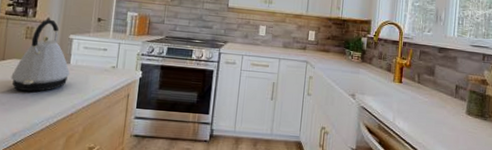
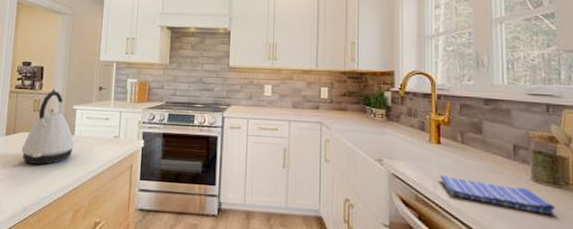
dish towel: none [398,108,480,141] -> present [440,175,555,216]

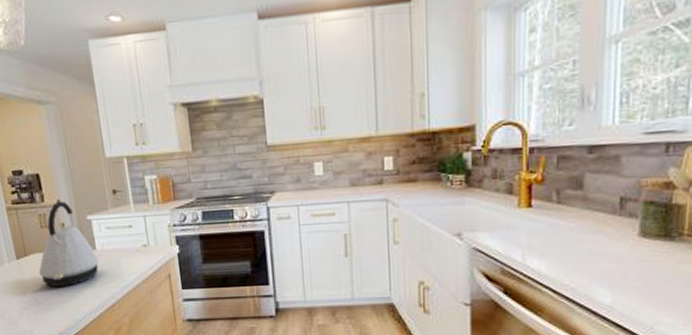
dish towel: present [440,175,555,216] -> none [529,242,663,272]

